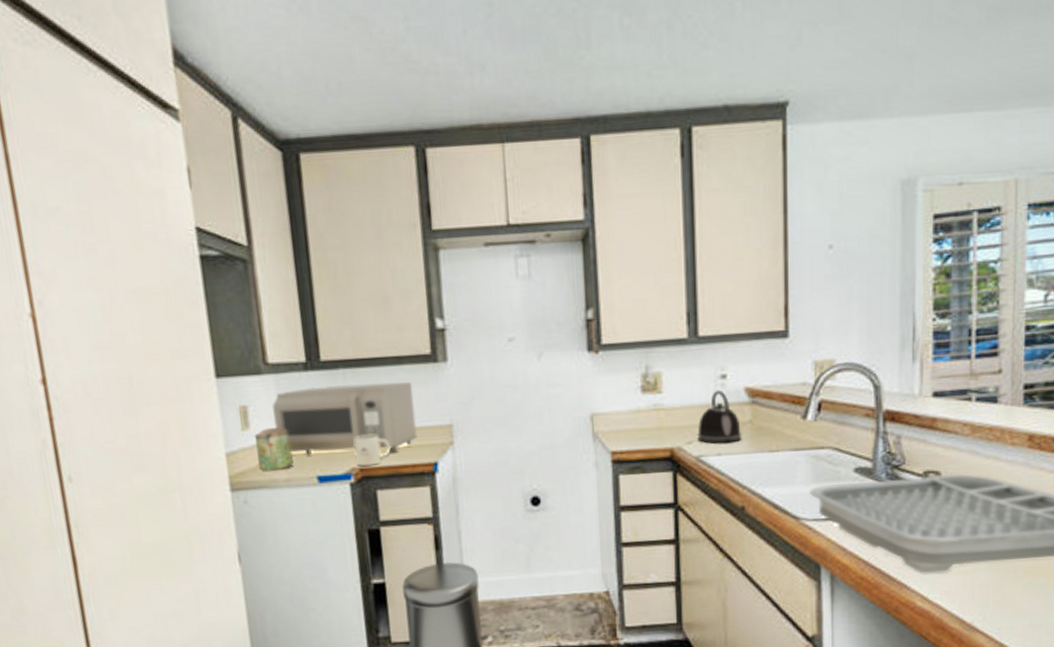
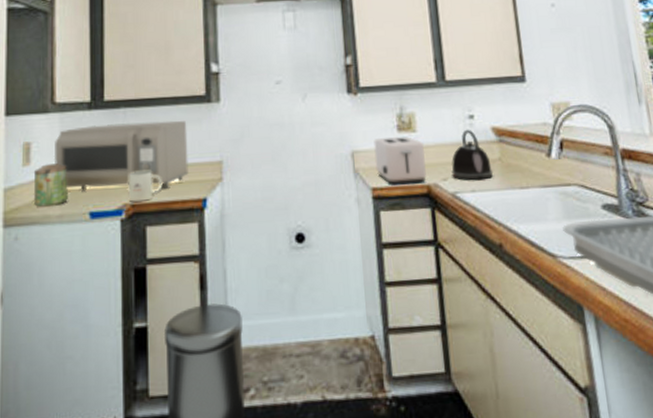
toaster: none [615,398,670,448] -> present [373,137,426,184]

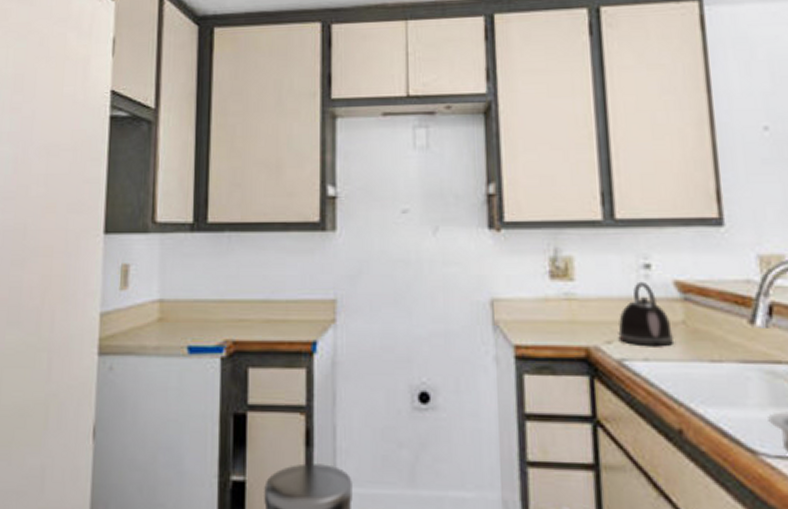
canister: present [33,163,69,208] -> none [130,289,167,337]
microwave: present [53,120,189,192] -> none [152,249,298,327]
mug: present [128,171,163,202] -> none [230,305,268,339]
toaster: present [373,137,426,184] -> none [519,286,585,343]

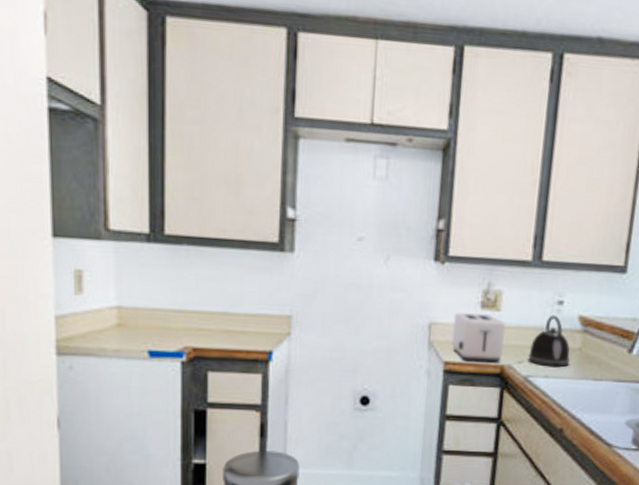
toaster: none [519,286,585,343] -> present [451,313,505,362]

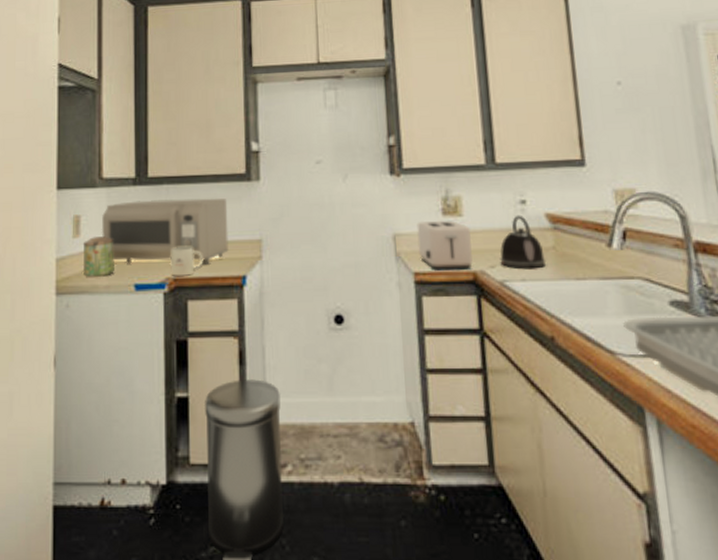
canister: none [86,295,126,341] -> present [82,236,116,278]
microwave: none [108,260,256,337] -> present [101,198,229,265]
mug: none [190,315,227,347] -> present [170,247,203,276]

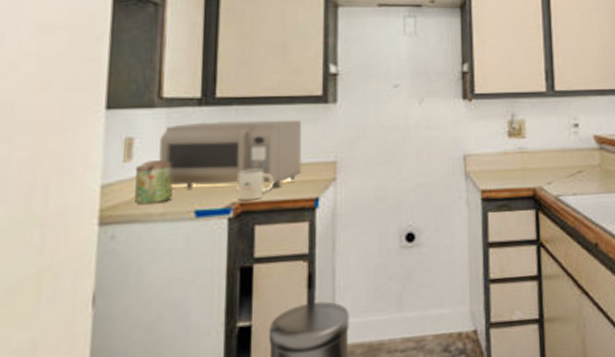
toaster: present [416,221,473,269] -> none [485,142,533,187]
kettle: present [500,214,546,269] -> none [556,136,593,185]

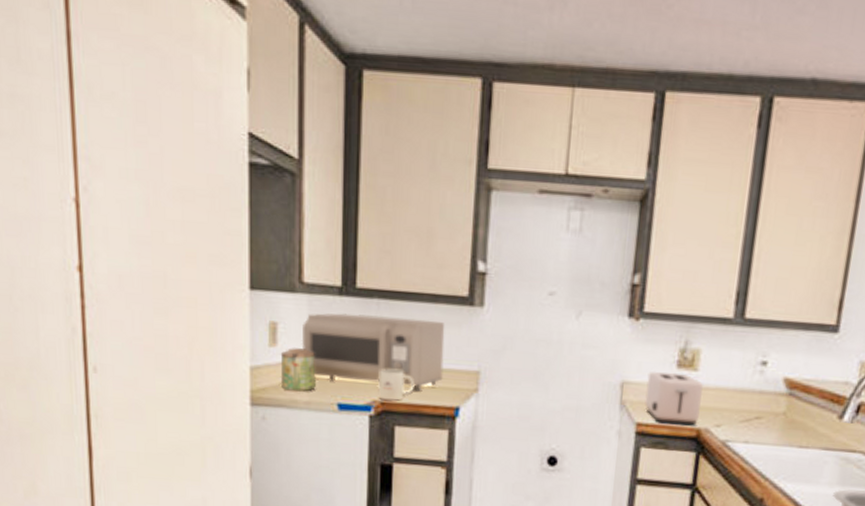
toaster: none [485,142,533,187] -> present [644,372,703,425]

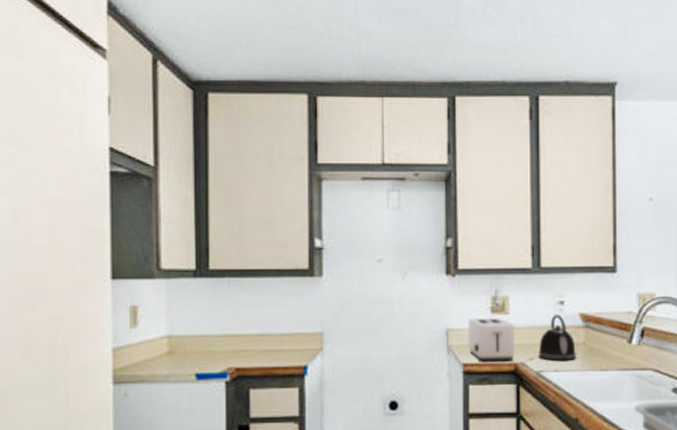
canister: present [280,348,317,392] -> none [141,327,176,368]
microwave: present [301,313,445,391] -> none [160,292,291,355]
mug: present [378,369,414,401] -> none [232,338,265,366]
kettle: none [726,376,774,433] -> present [538,314,577,362]

